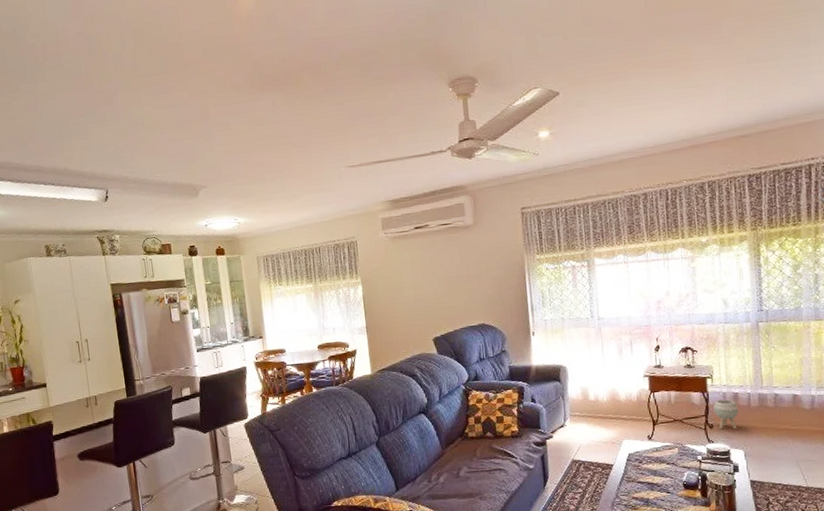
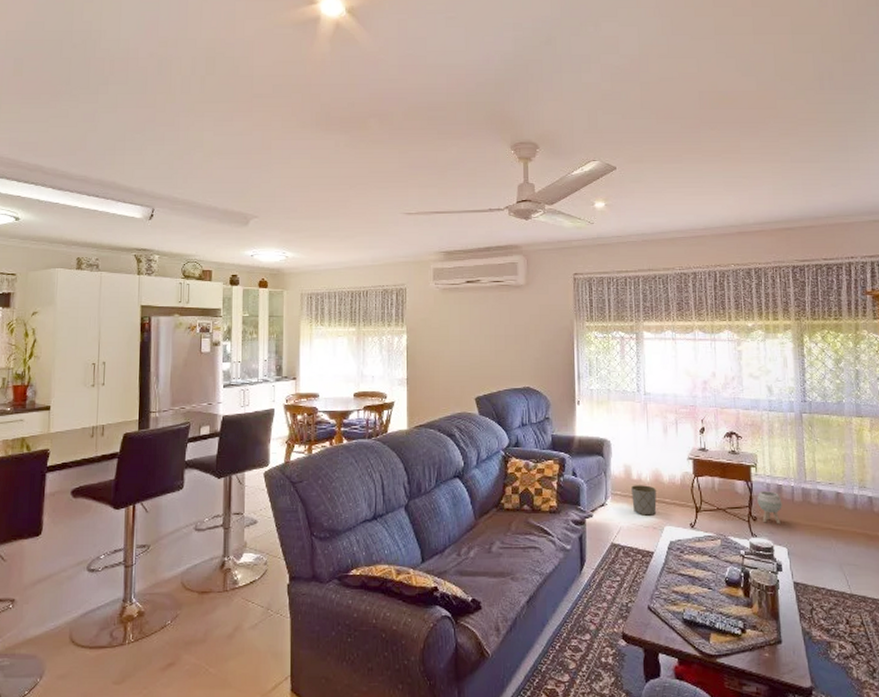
planter: none [589,404,615,433] -> present [631,485,657,516]

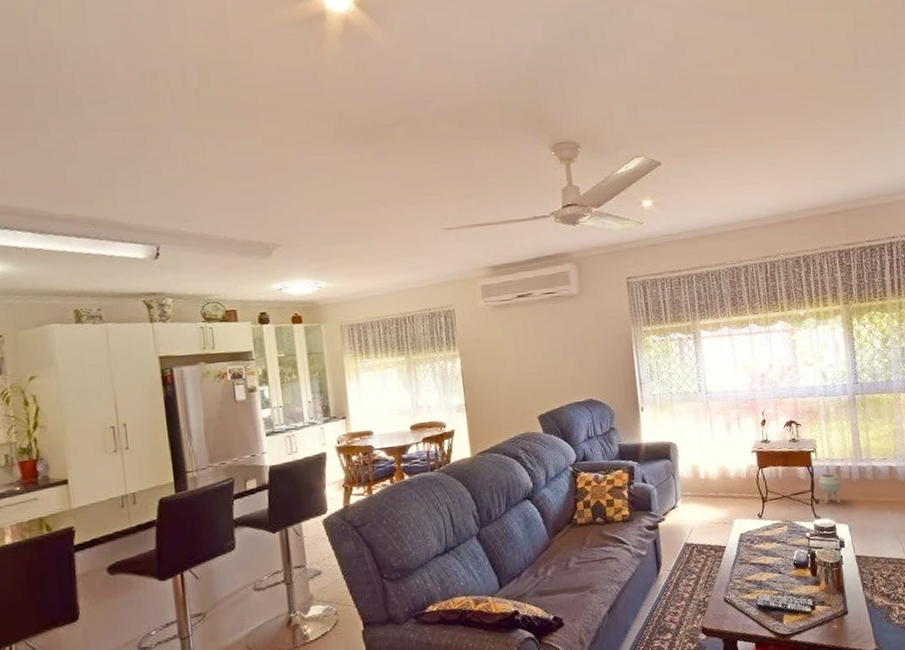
planter: present [631,485,657,516] -> none [700,482,726,513]

